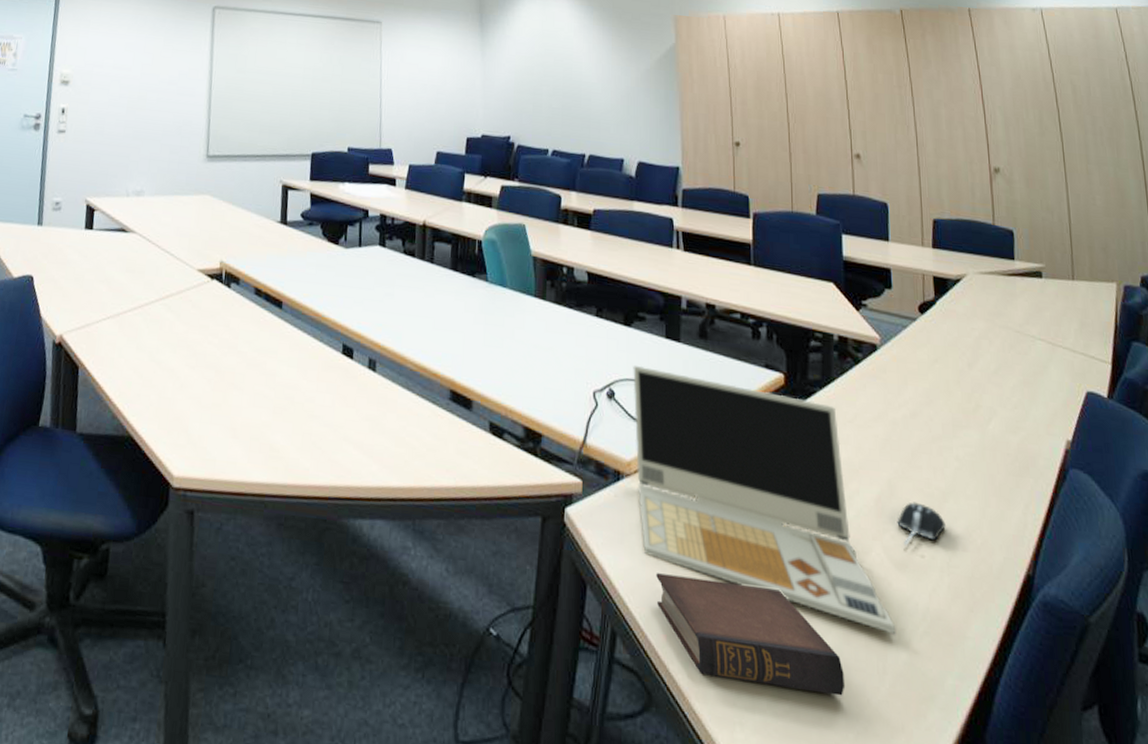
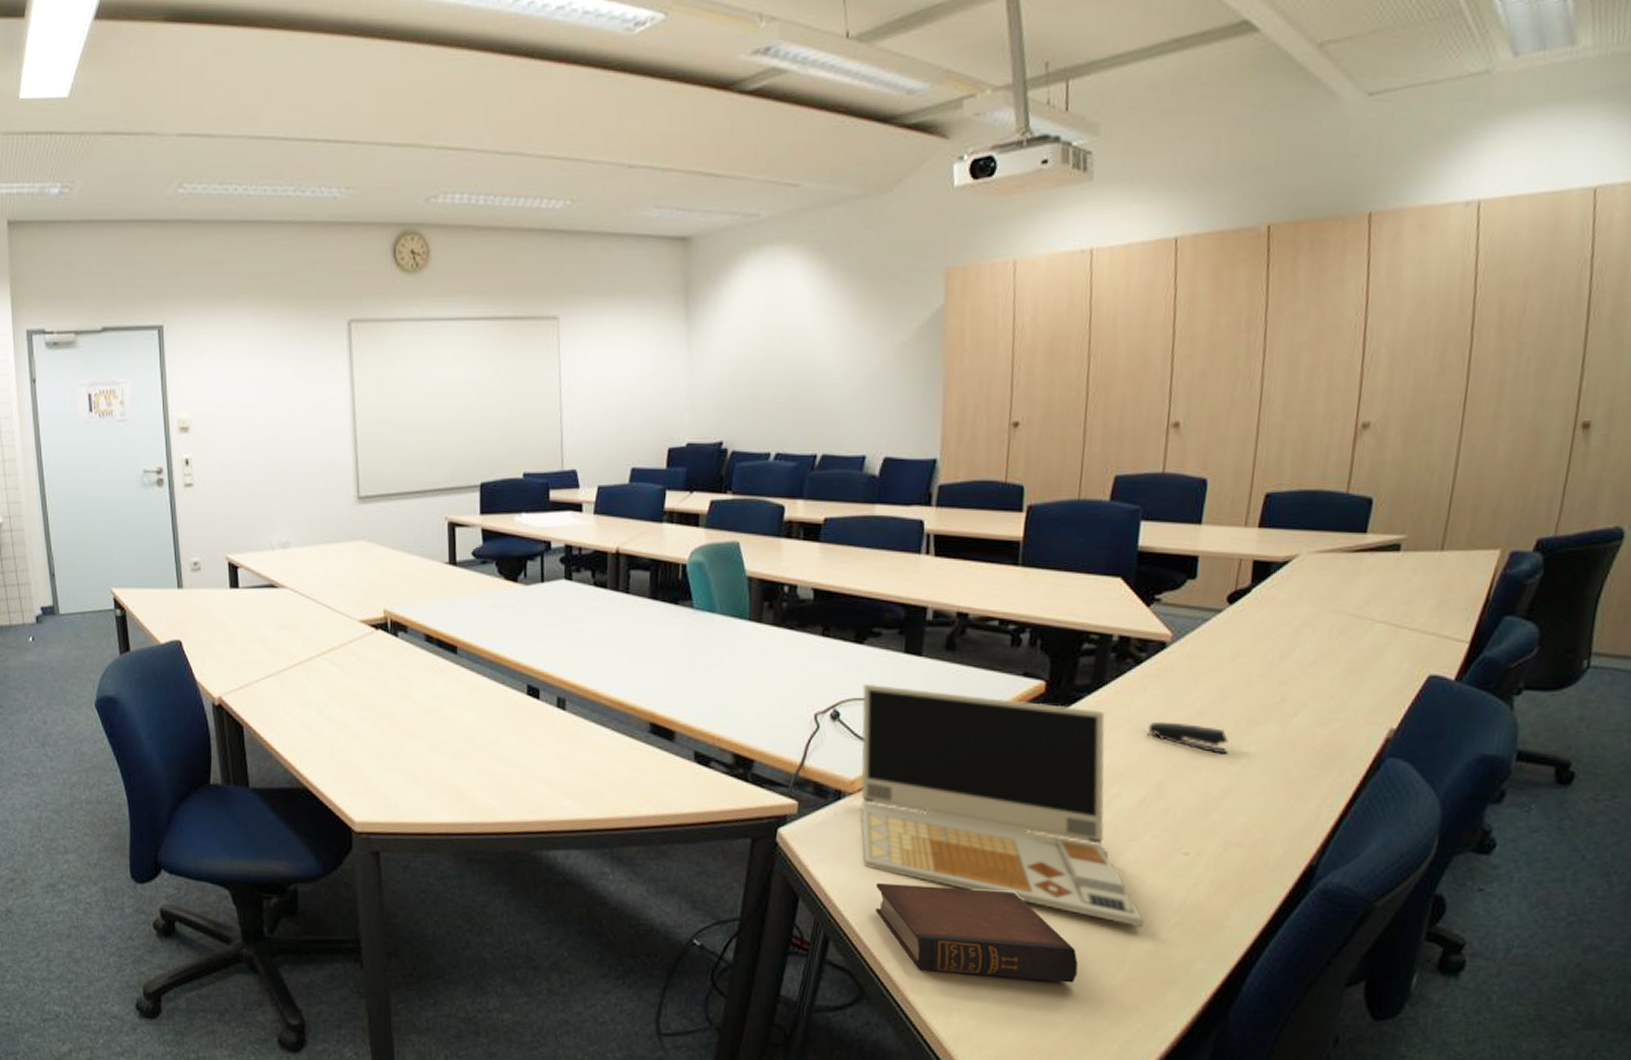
stapler: none [873,419,942,456] -> present [1148,721,1229,754]
computer mouse: present [897,502,946,546] -> none [1161,802,1220,845]

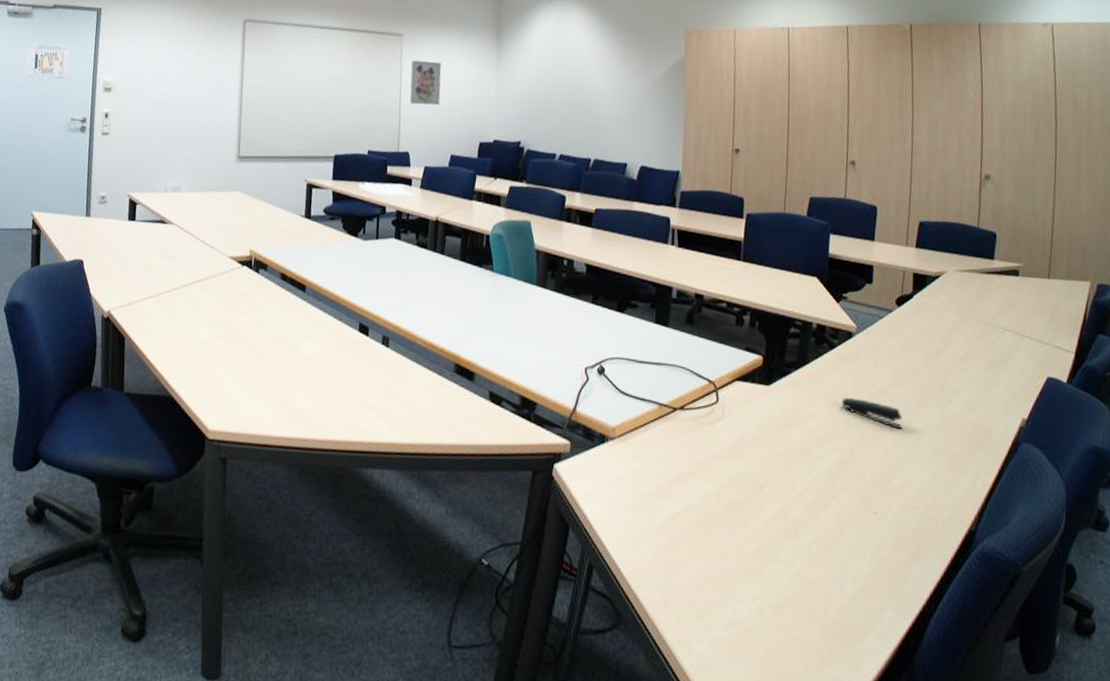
wall art: none [572,348,614,407] -> present [410,60,441,106]
laptop: present [860,683,1144,927] -> none [619,346,844,575]
book: present [876,883,1078,983] -> none [631,519,794,622]

